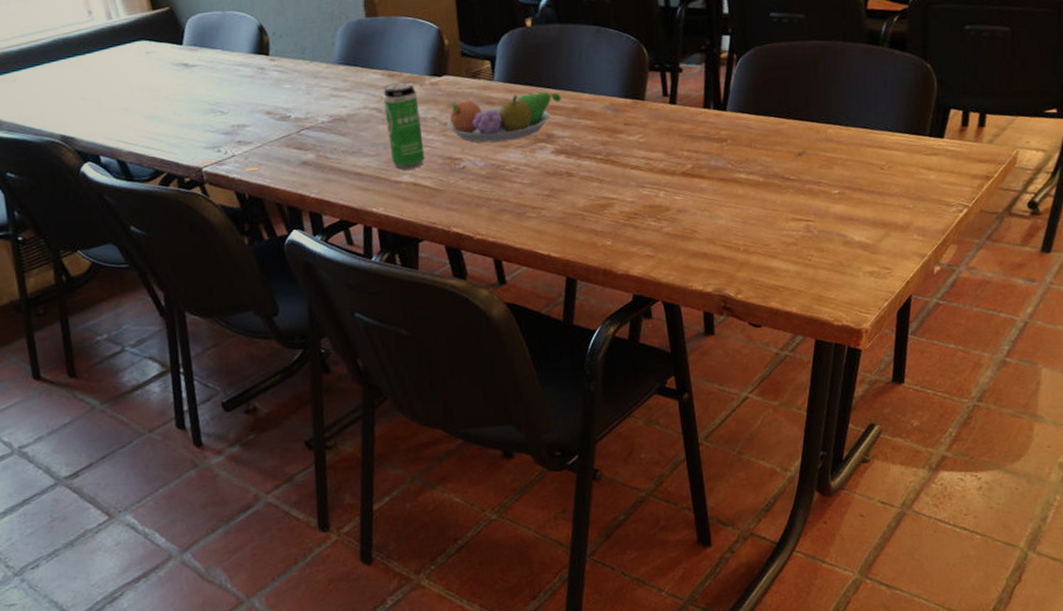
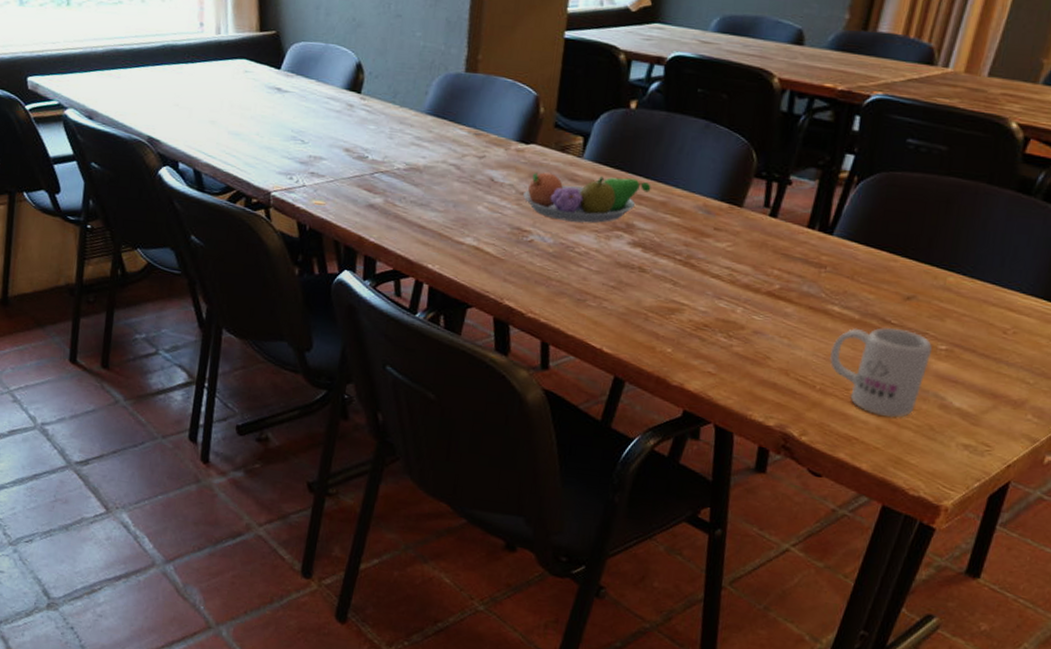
beverage can: present [383,82,425,170] -> none [459,142,500,233]
mug: none [745,183,828,262] -> present [830,327,932,418]

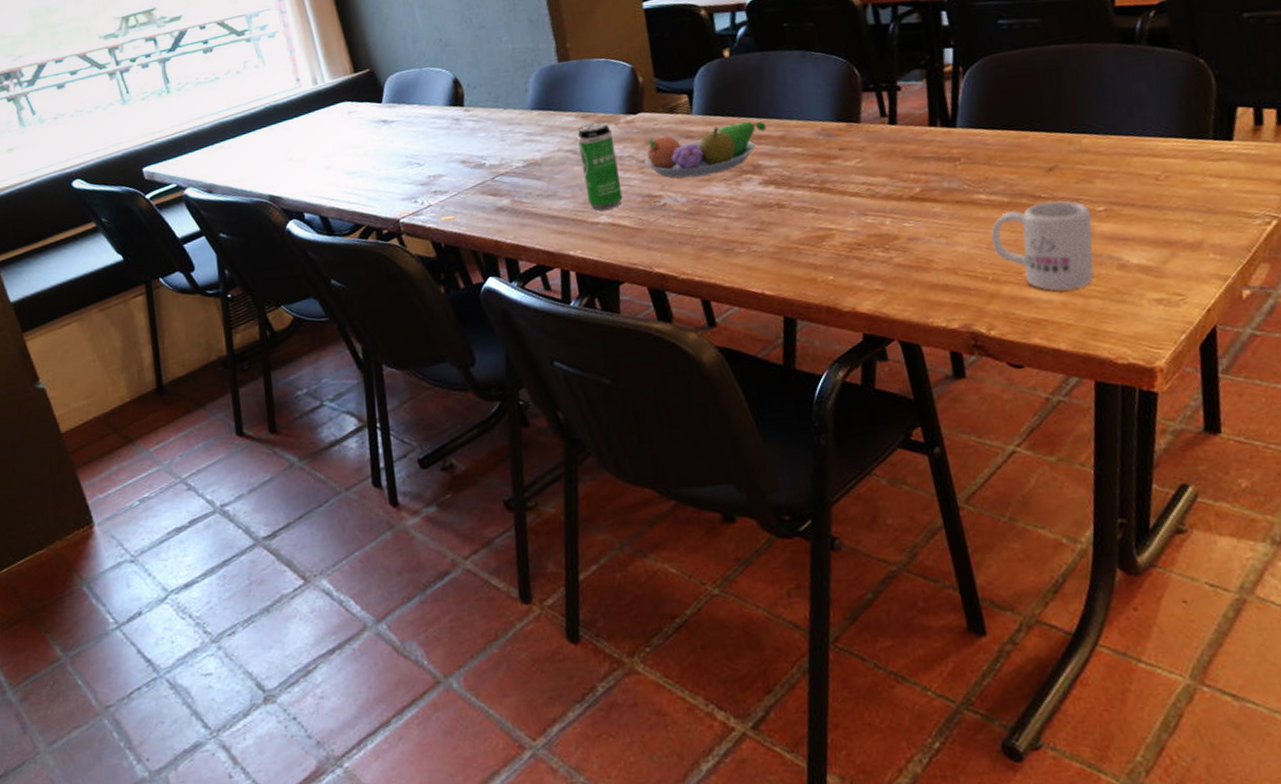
beverage can: none [459,142,500,233] -> present [577,121,623,211]

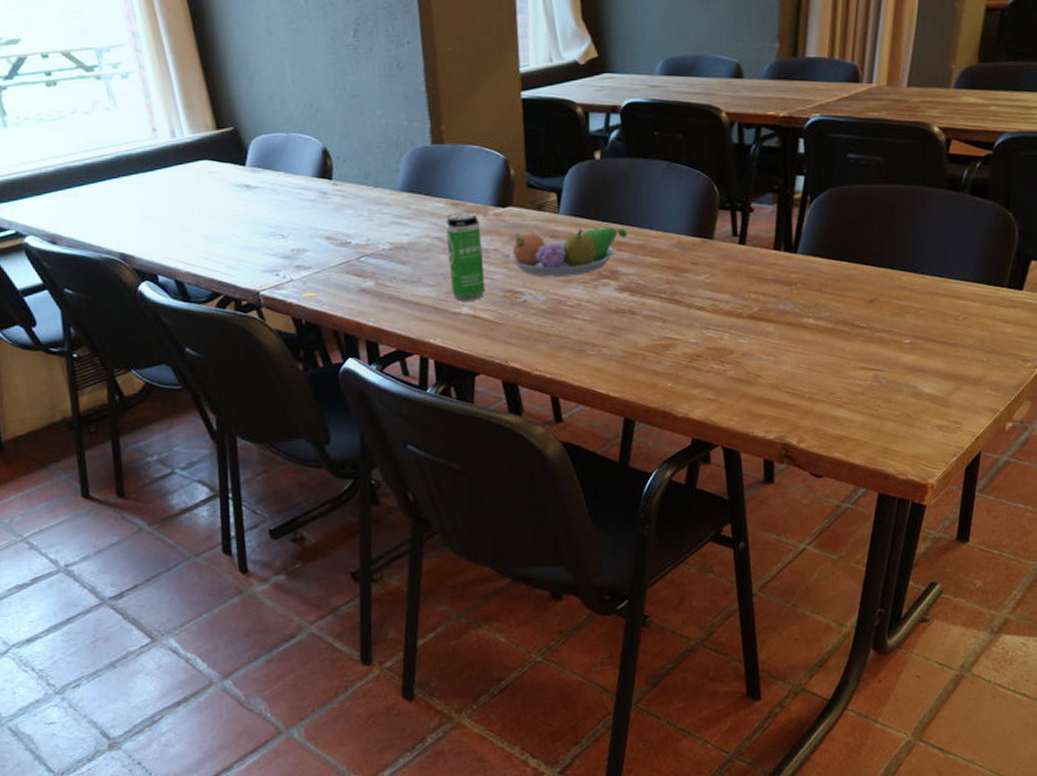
mug: present [990,200,1095,292] -> none [811,331,898,413]

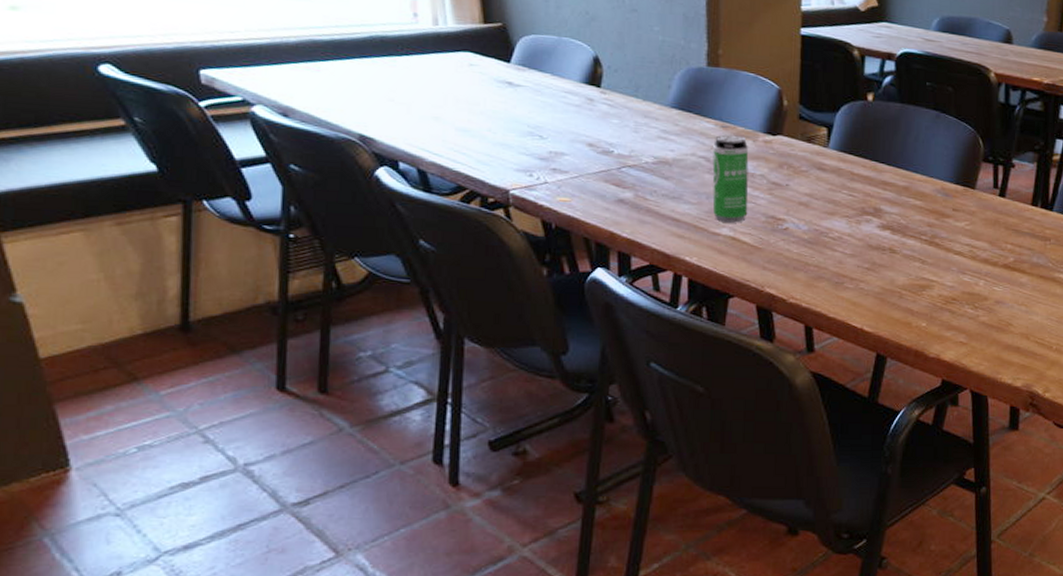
fruit bowl: present [508,226,628,277] -> none [774,162,894,209]

